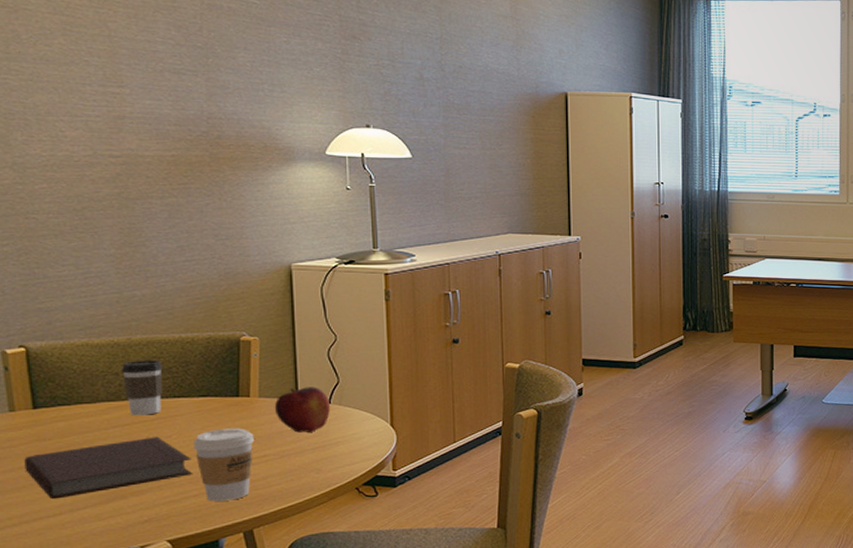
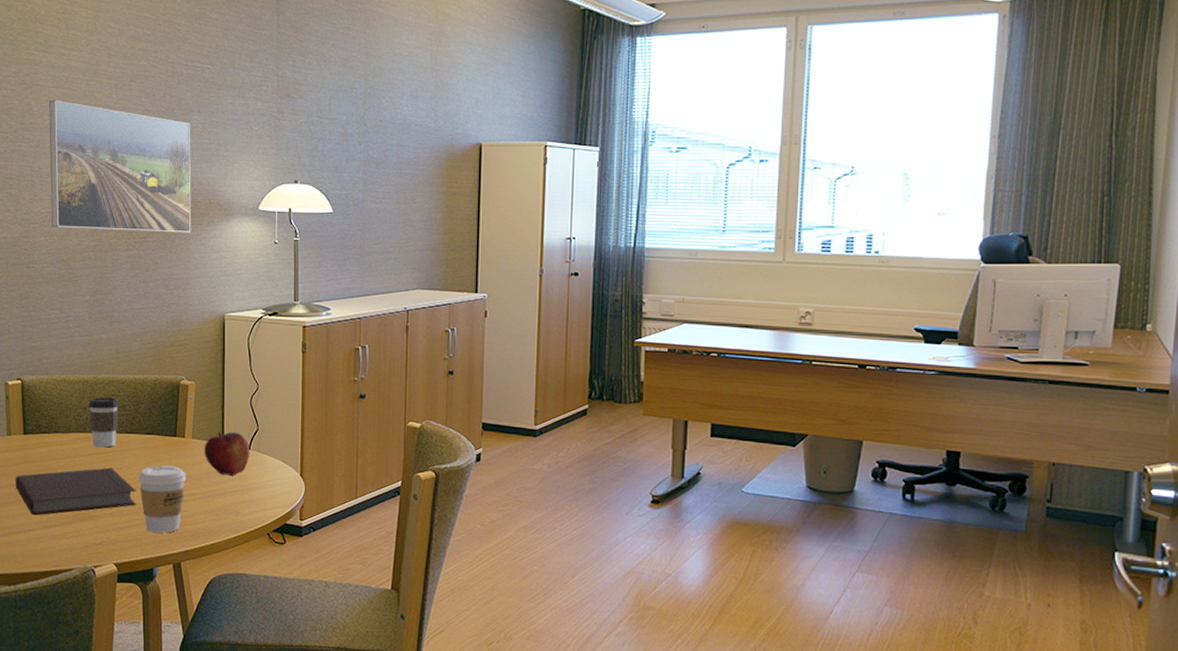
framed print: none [44,27,244,179] -> present [49,100,192,233]

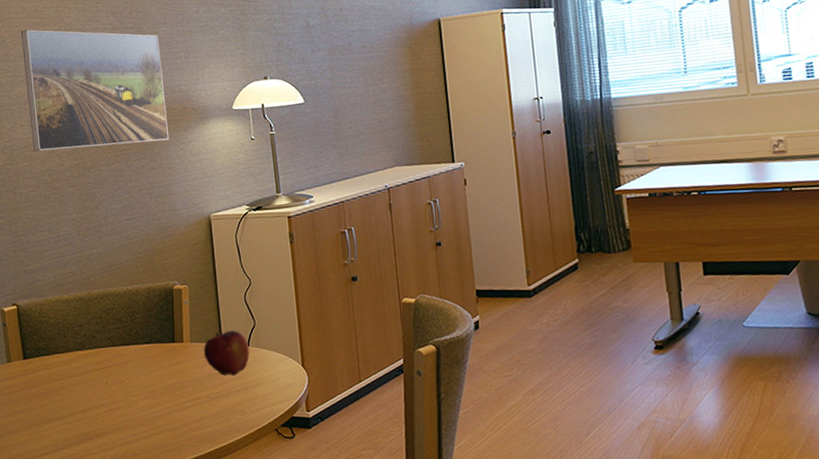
notebook: present [15,467,137,516] -> none [19,382,142,441]
coffee cup: present [88,397,119,448] -> none [84,311,116,363]
coffee cup: present [139,465,186,533] -> none [141,372,189,443]

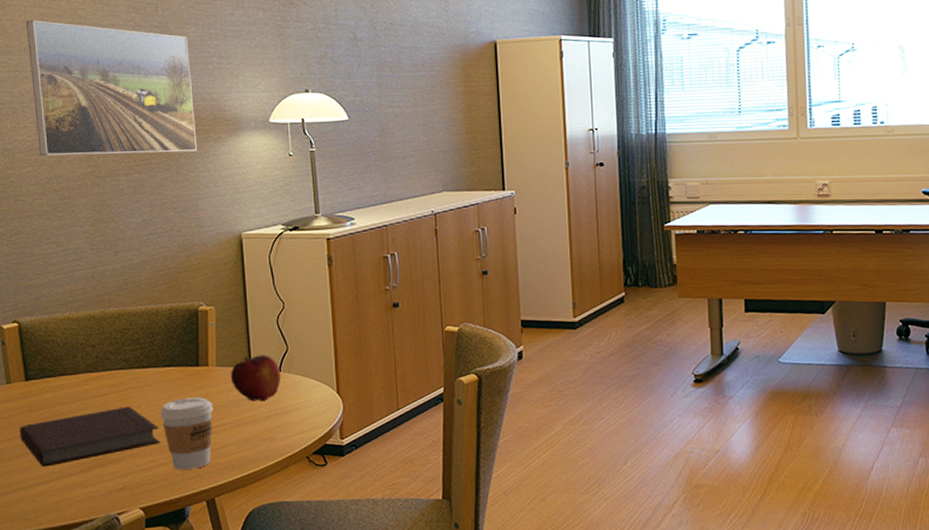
notebook: none [19,382,142,441] -> present [19,406,161,467]
coffee cup: none [141,372,189,443] -> present [160,397,213,470]

